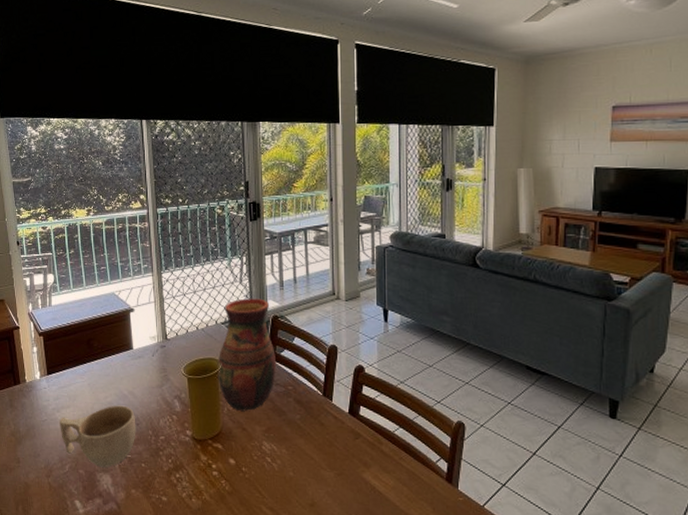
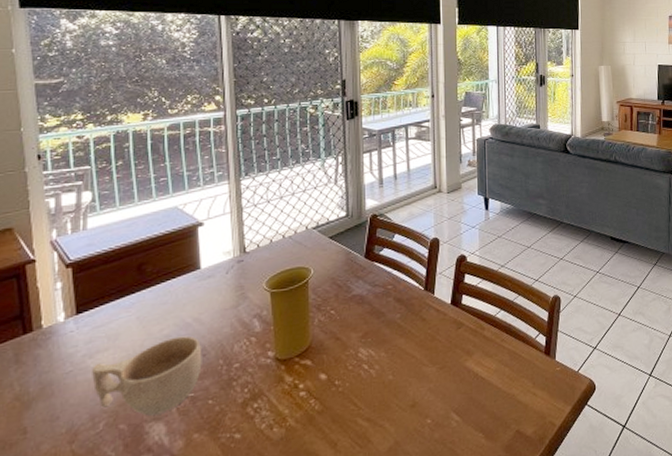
vase: present [217,298,277,412] -> none [307,198,375,321]

